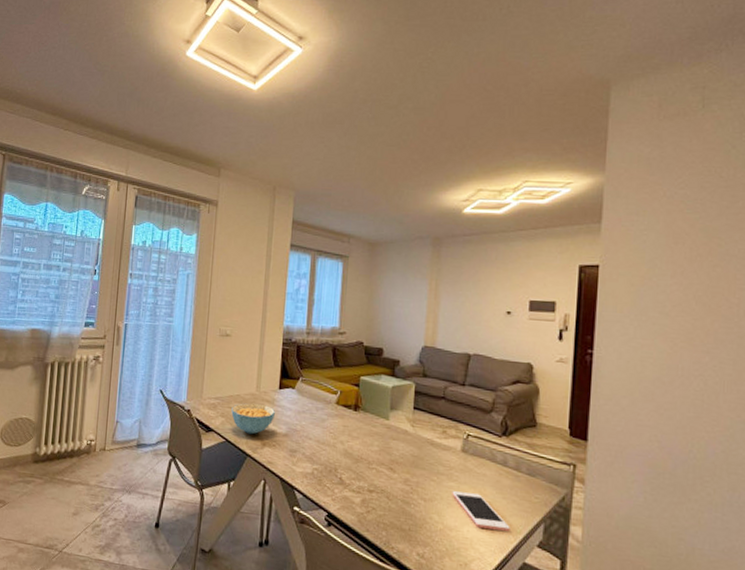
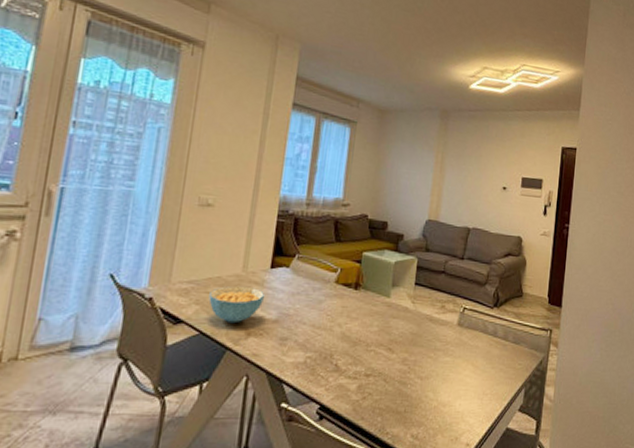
cell phone: present [452,491,510,531] -> none [447,366,497,399]

